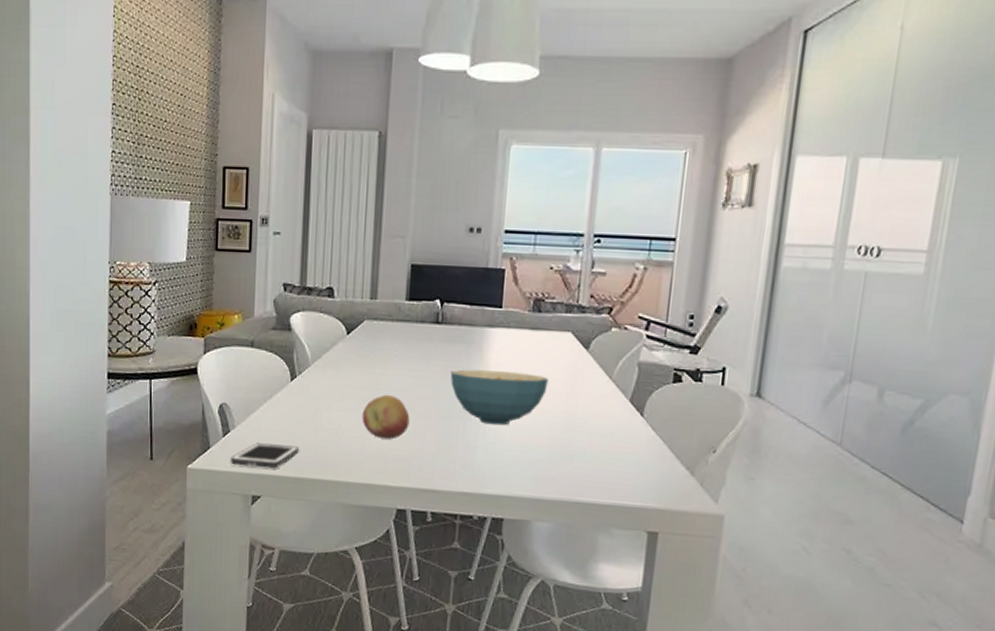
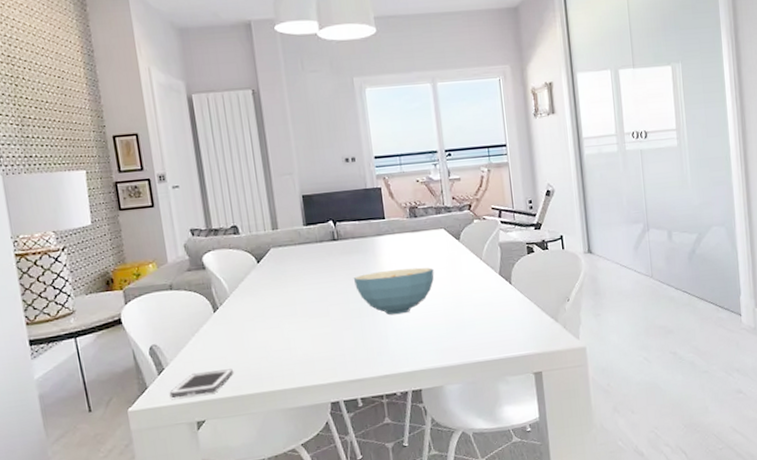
fruit: present [362,394,410,440] -> none [284,307,328,346]

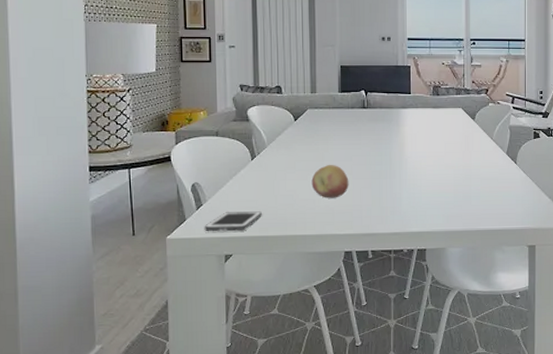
fruit: none [284,307,328,346] -> present [311,164,349,198]
cereal bowl: present [353,267,435,315] -> none [377,140,449,180]

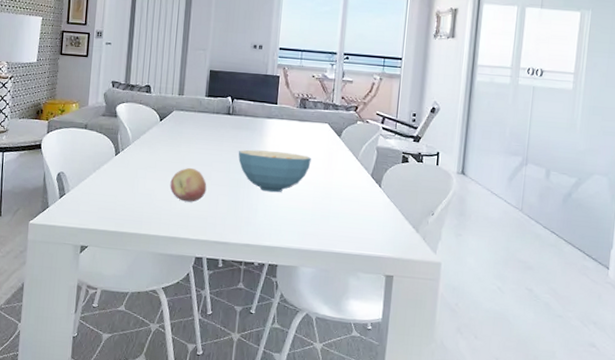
cell phone: present [204,211,262,232] -> none [64,203,120,224]
cereal bowl: none [377,140,449,180] -> present [238,149,311,193]

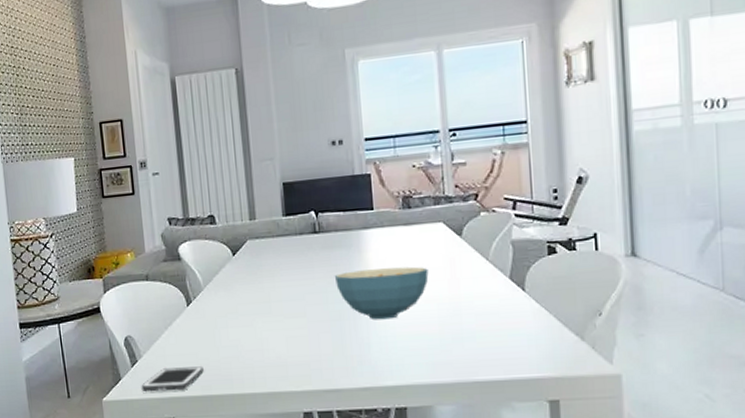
cell phone: none [64,203,120,224] -> present [141,366,204,392]
fruit: present [170,167,207,202] -> none [257,305,304,348]

